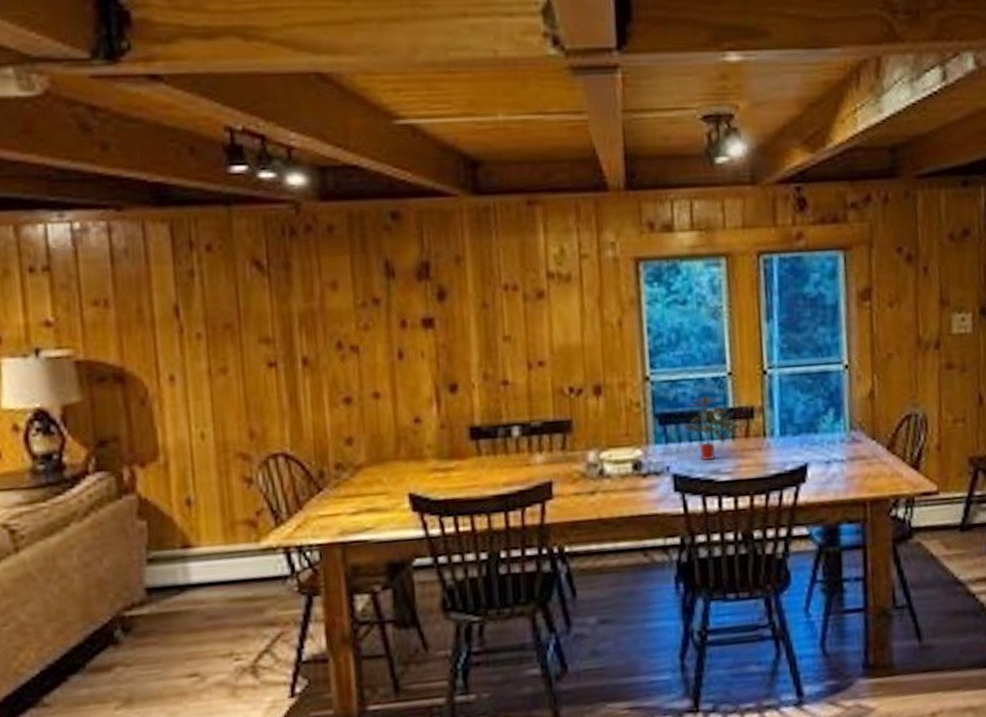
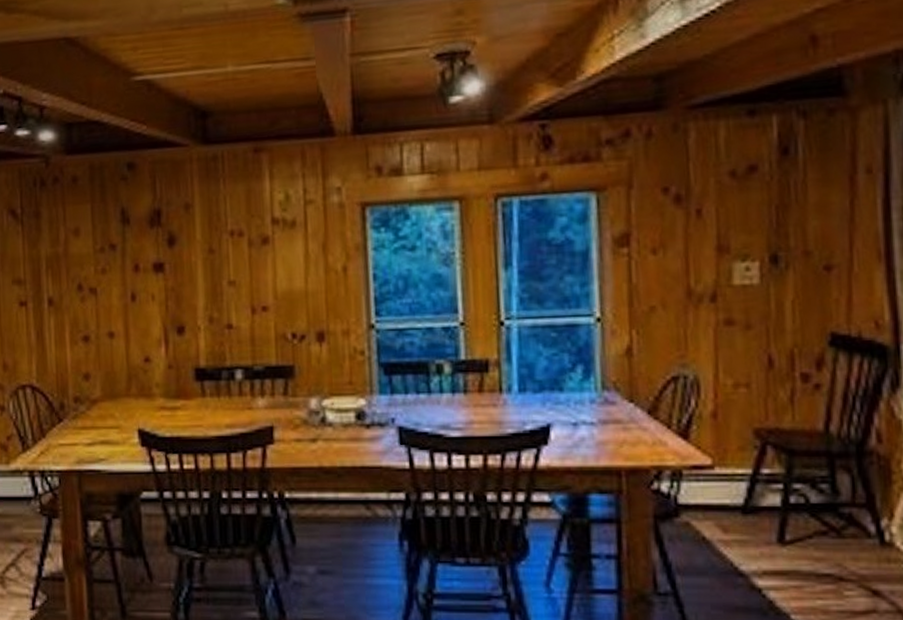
potted plant: present [683,396,747,460] -> none [410,346,481,414]

